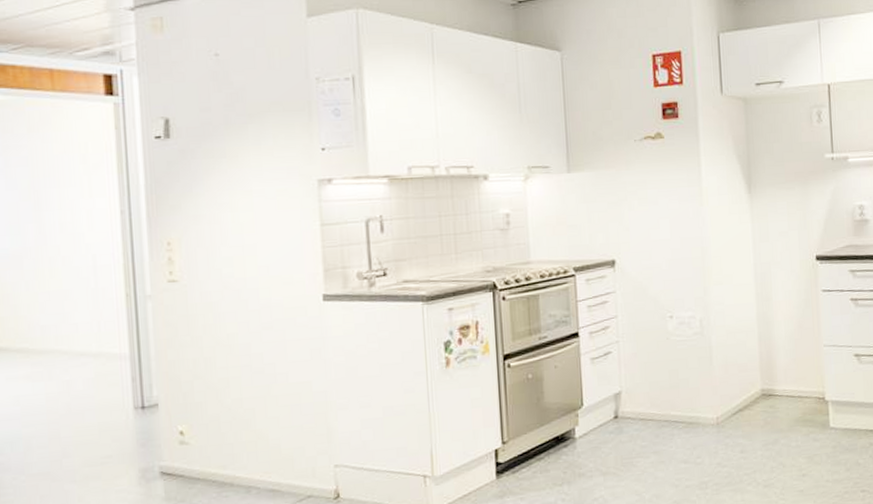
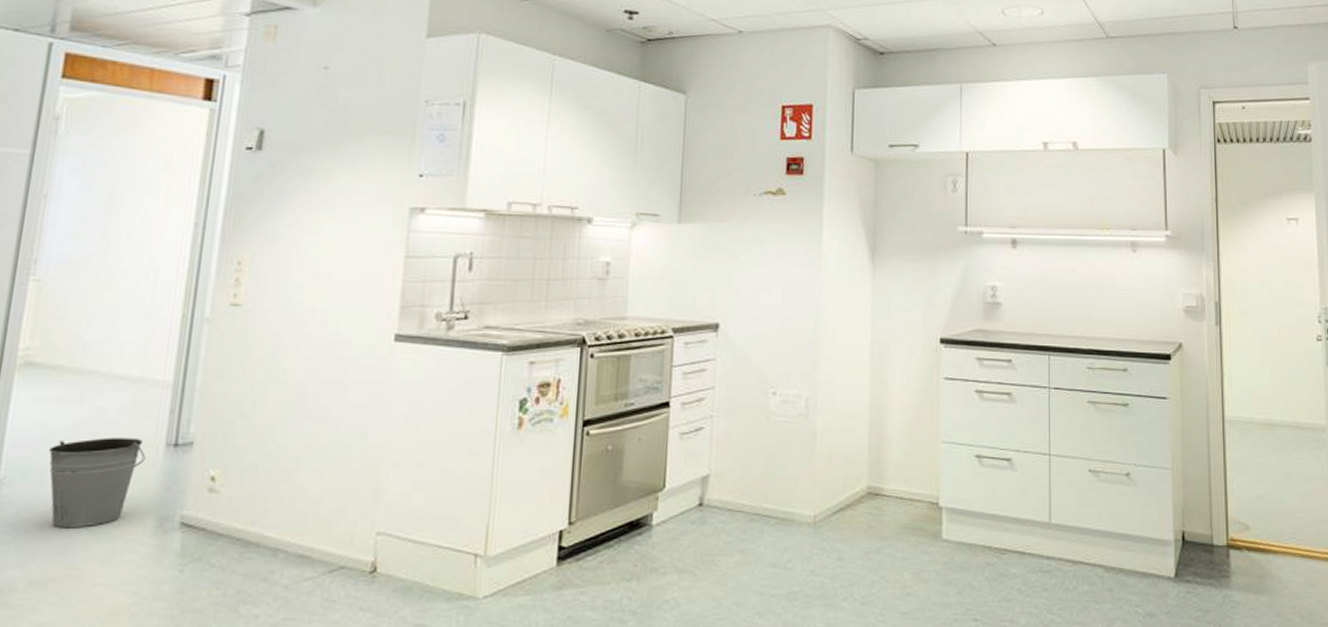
bucket: none [29,404,118,486] -> present [48,438,146,529]

